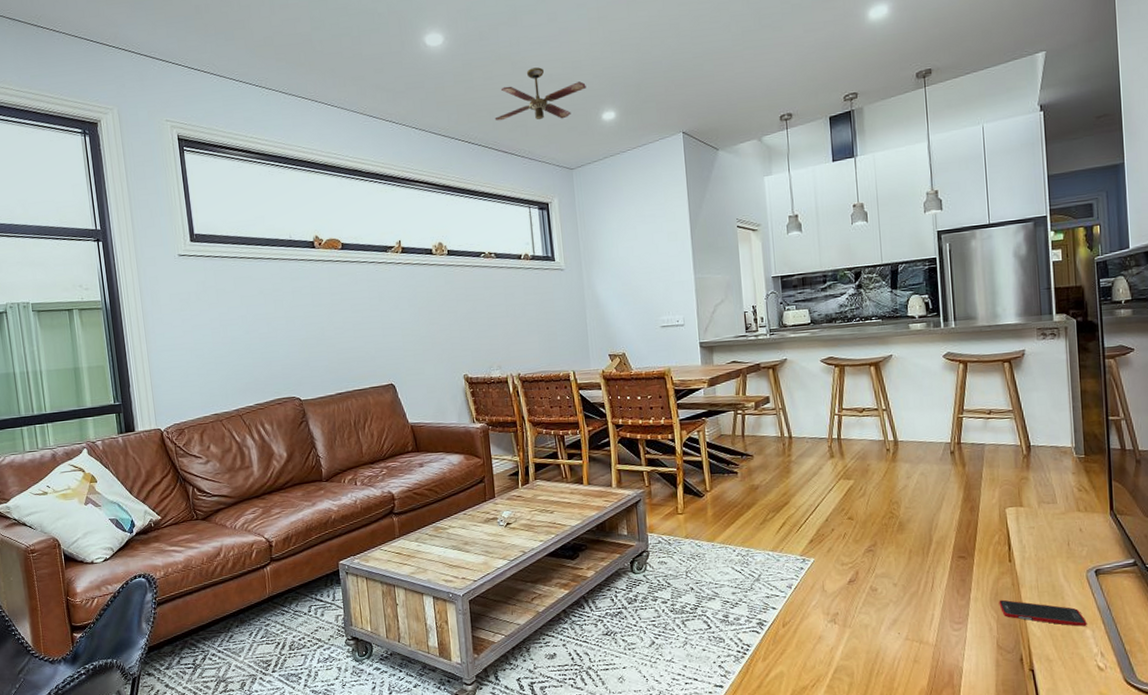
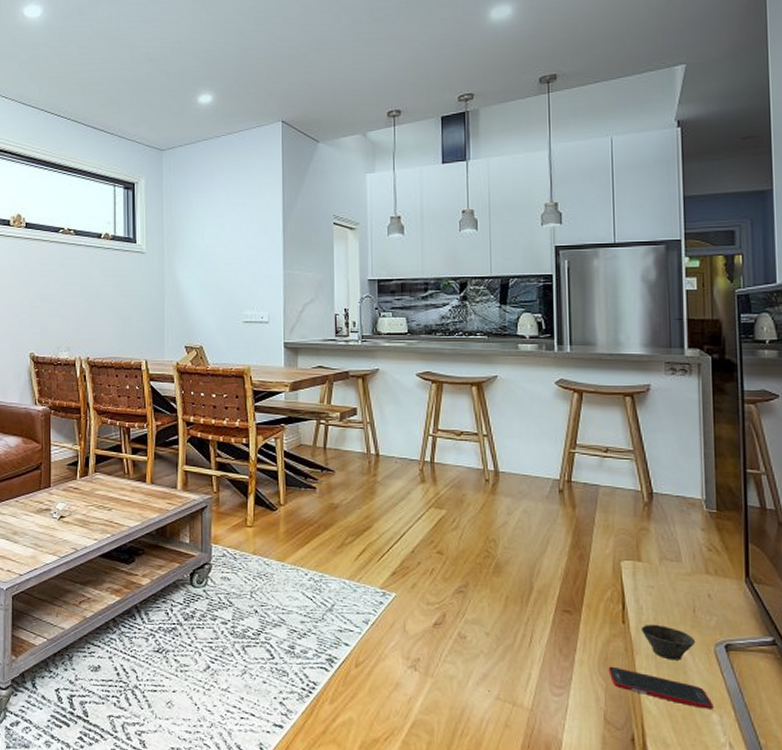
ceiling fan: present [494,67,586,121] -> none [87,45,184,99]
cup: none [1024,559,1071,589] -> present [640,624,696,660]

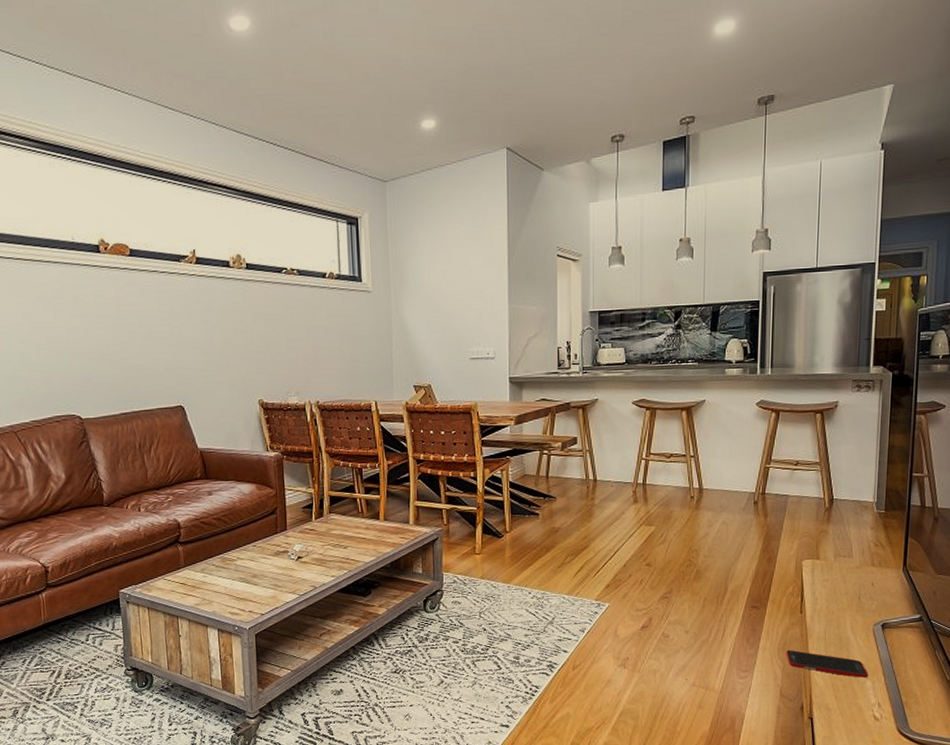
cup: present [640,624,696,660] -> none [815,611,859,640]

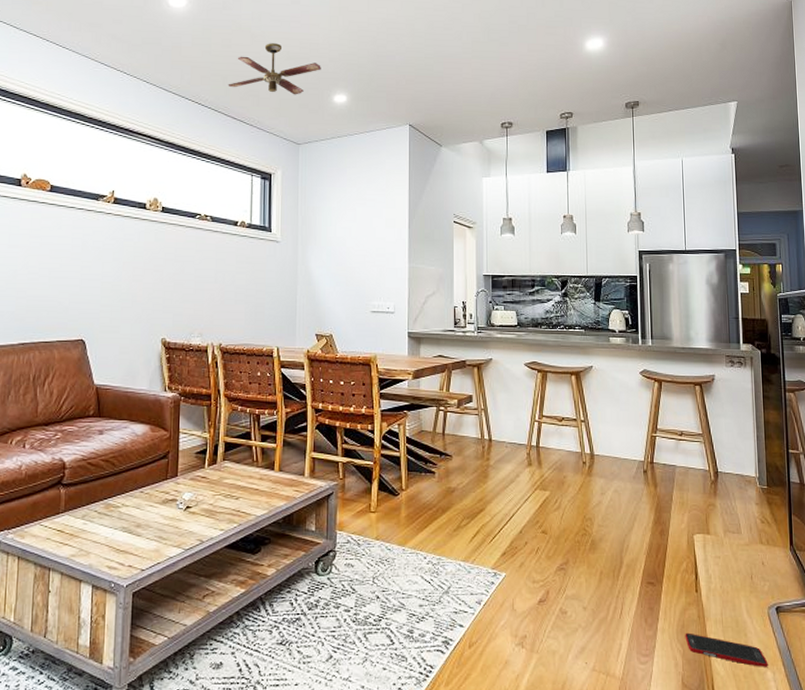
ceiling fan: none [303,63,406,125] -> present [228,43,321,95]

